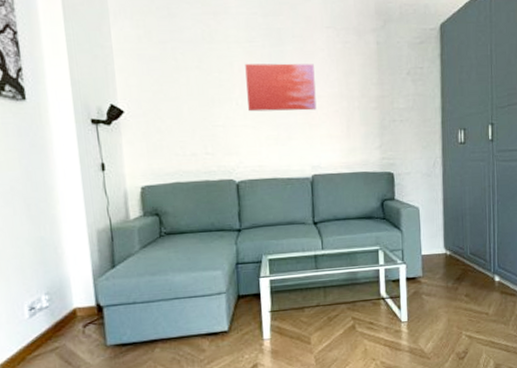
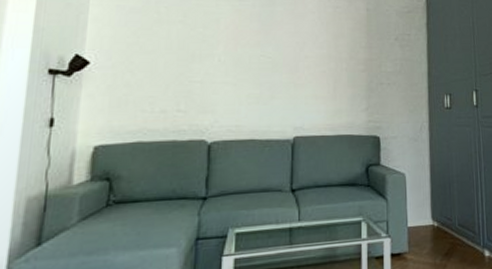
wall art: present [245,63,317,112] -> none [231,22,304,70]

